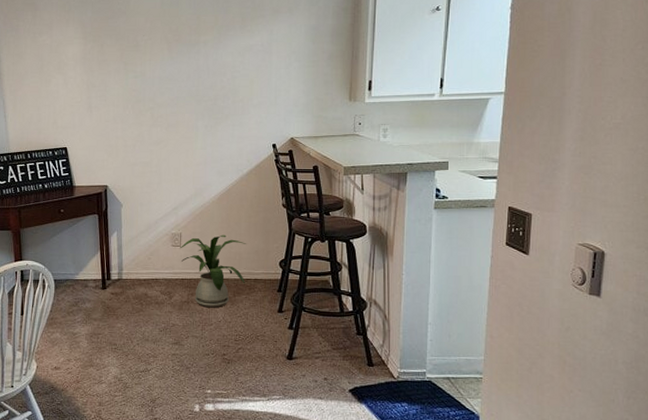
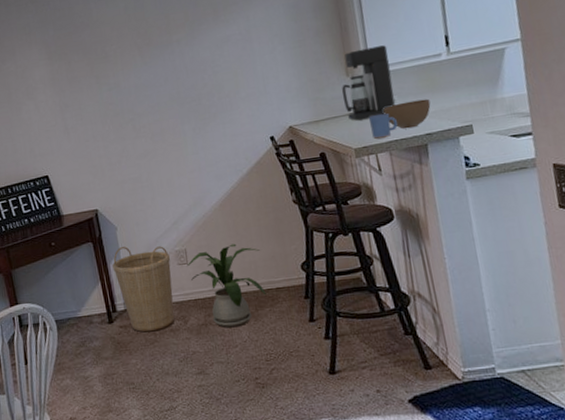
basket: none [113,223,166,302] -> present [112,246,175,333]
coffee maker: none [342,78,389,142] -> present [341,45,395,121]
mug: none [361,139,385,161] -> present [368,113,398,139]
bowl: none [375,132,417,157] -> present [383,98,431,130]

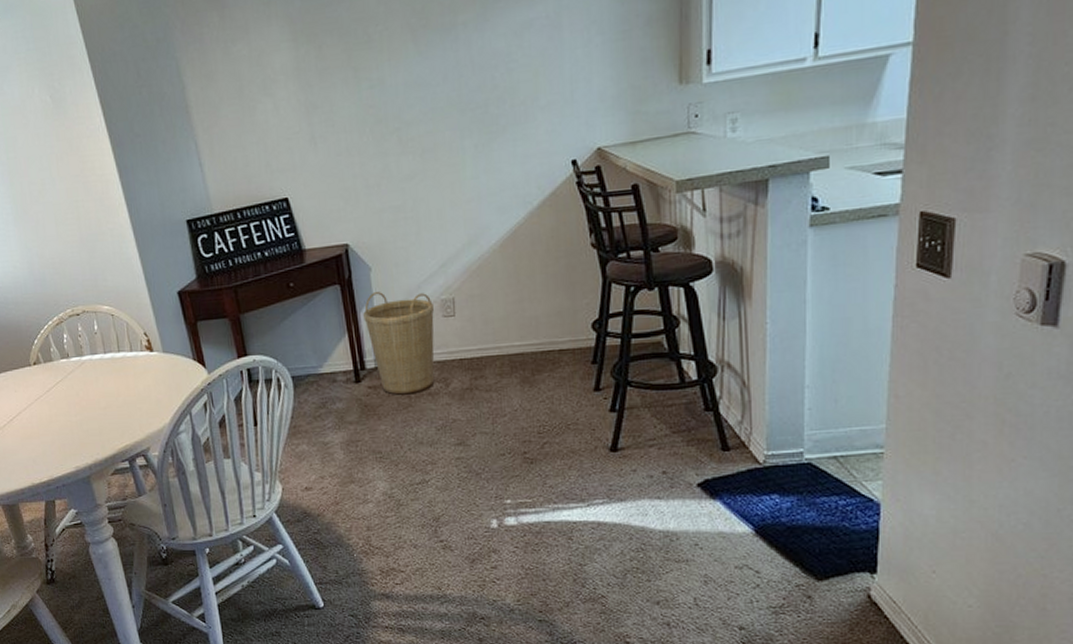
house plant: present [187,243,267,328] -> none [454,294,547,394]
coffee maker: present [341,45,395,121] -> none [670,42,738,145]
mug: present [368,113,398,139] -> none [699,135,735,169]
bowl: present [383,98,431,130] -> none [720,119,781,159]

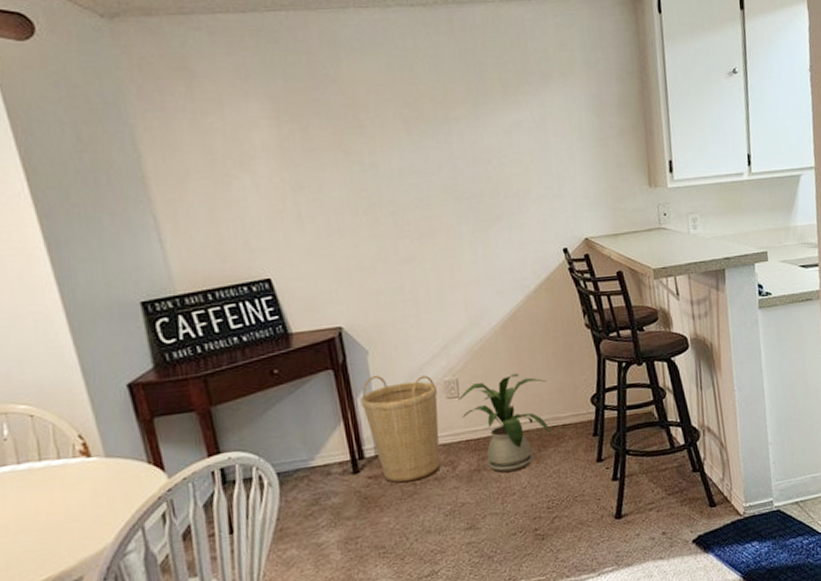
house plant: none [454,294,547,394] -> present [458,373,551,473]

